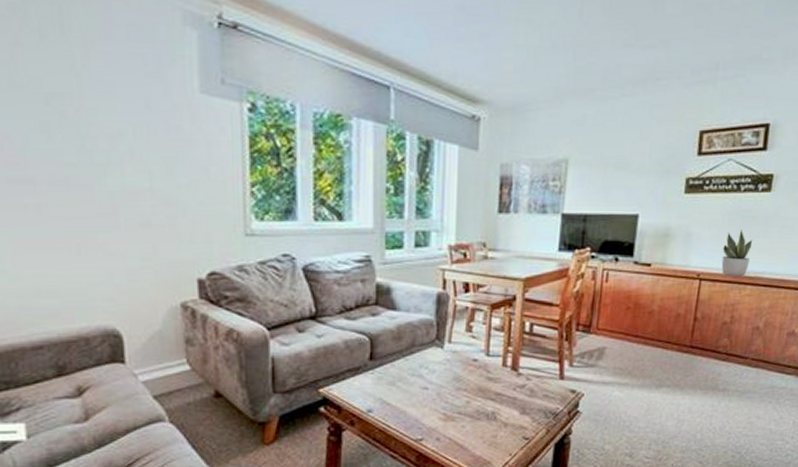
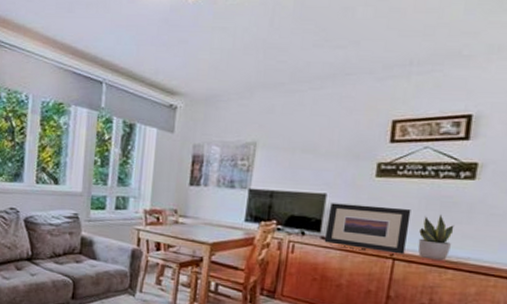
picture frame: none [637,224,716,274] -> present [324,203,411,255]

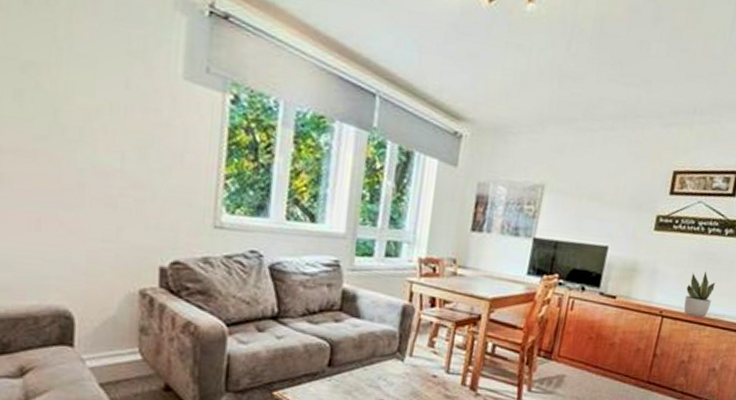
picture frame: present [324,203,411,255] -> none [602,256,682,312]

